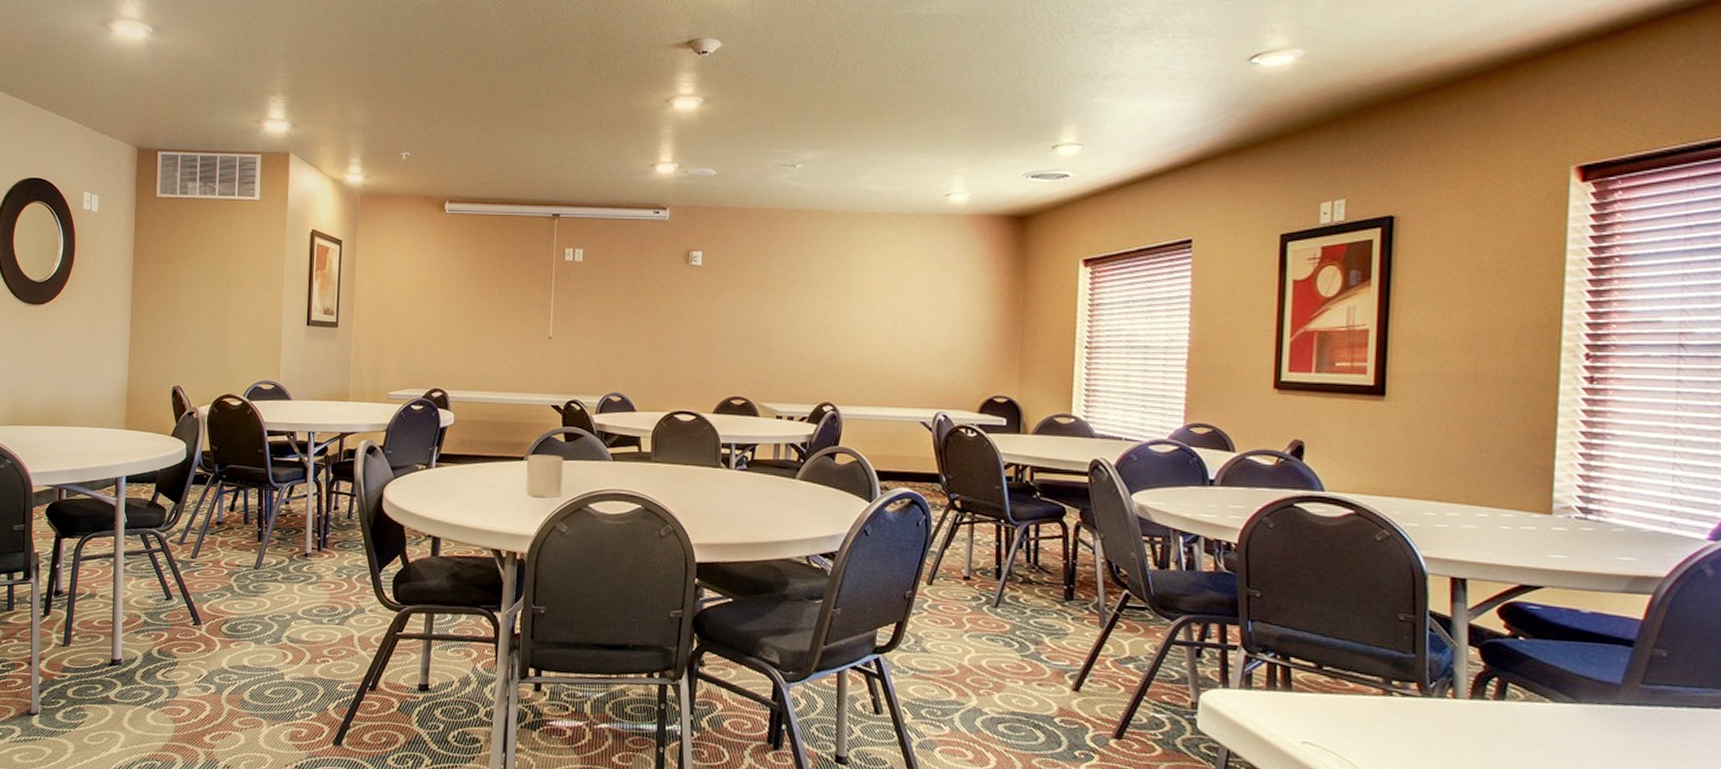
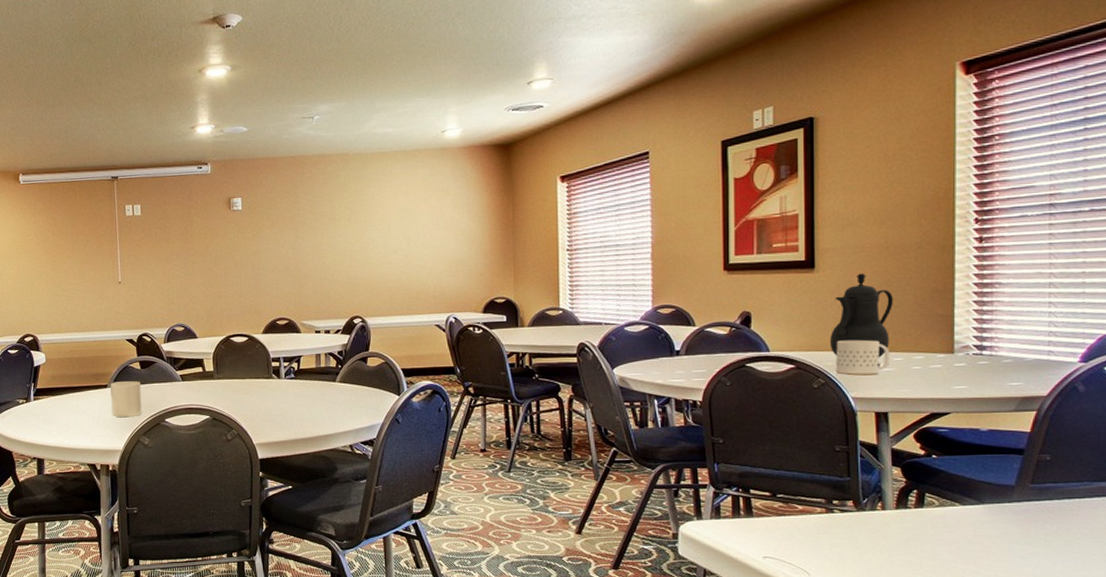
coffeepot: none [1399,407,1480,523] -> present [830,273,893,367]
mug: none [1405,485,1472,532] -> present [836,339,889,376]

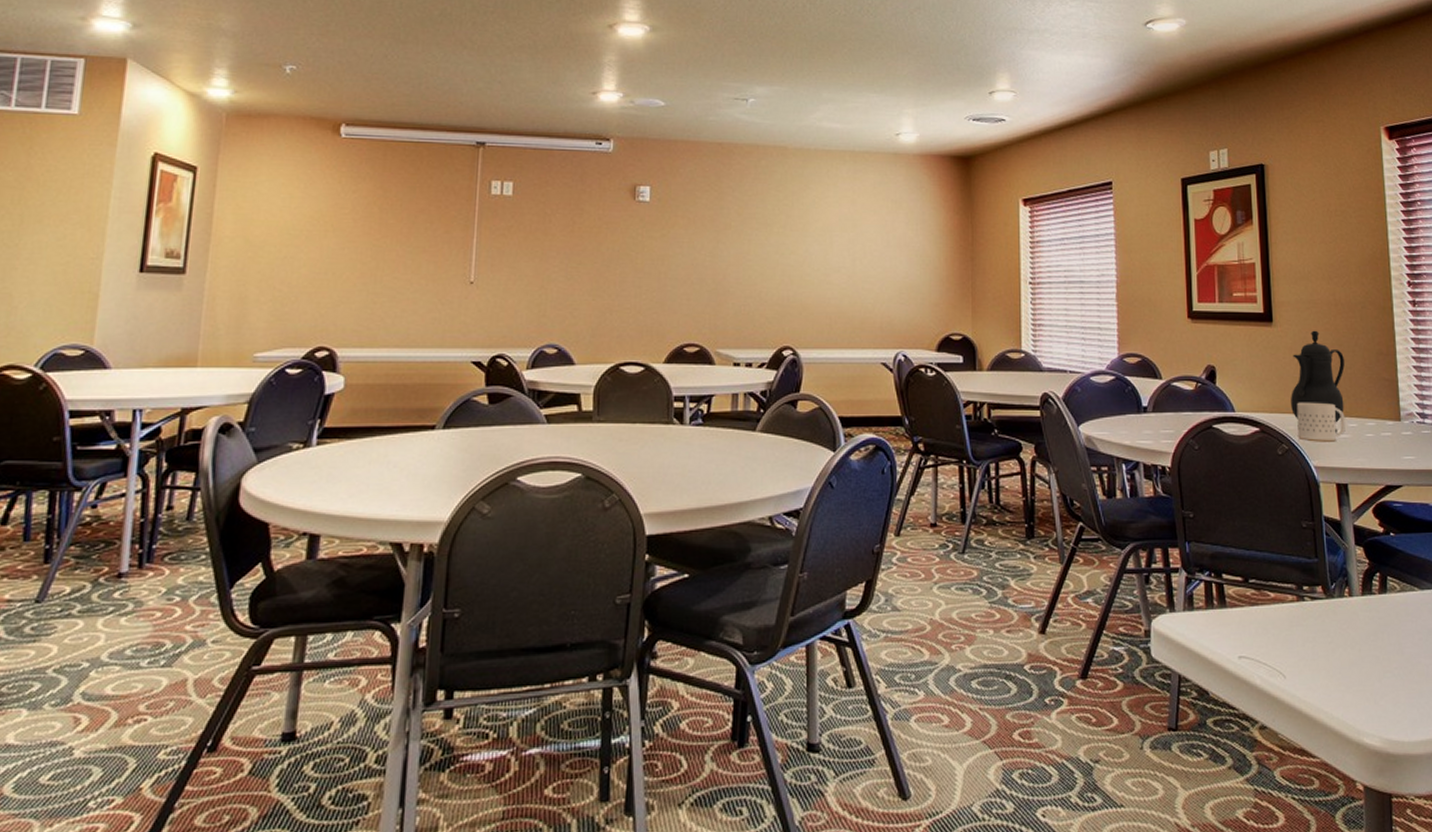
mug: present [110,381,143,418] -> none [437,421,487,474]

